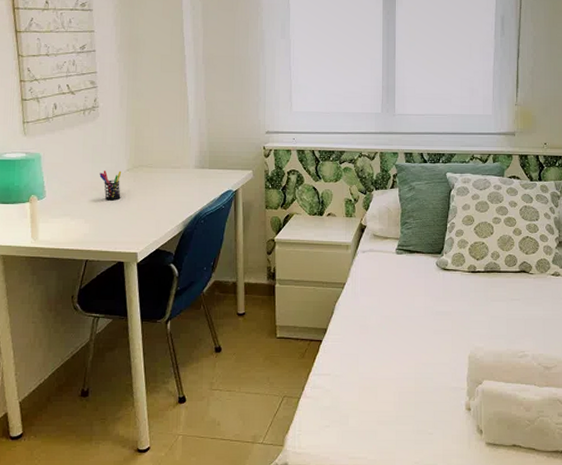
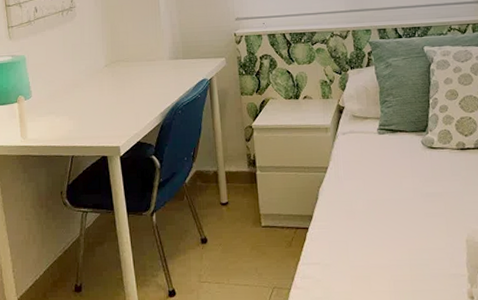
pen holder: present [99,170,122,201] -> none [80,67,101,97]

